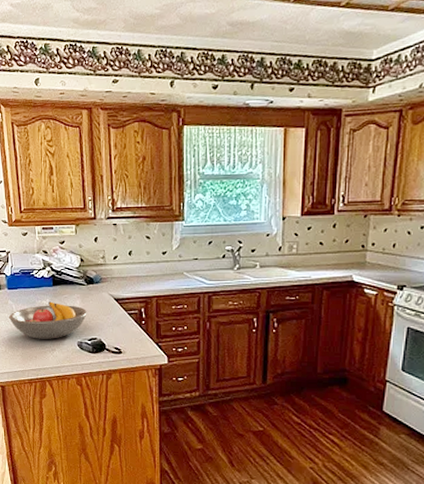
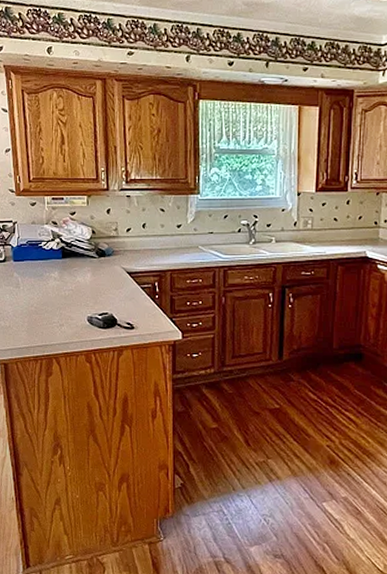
fruit bowl: present [8,301,88,339] -> none [13,274,99,314]

